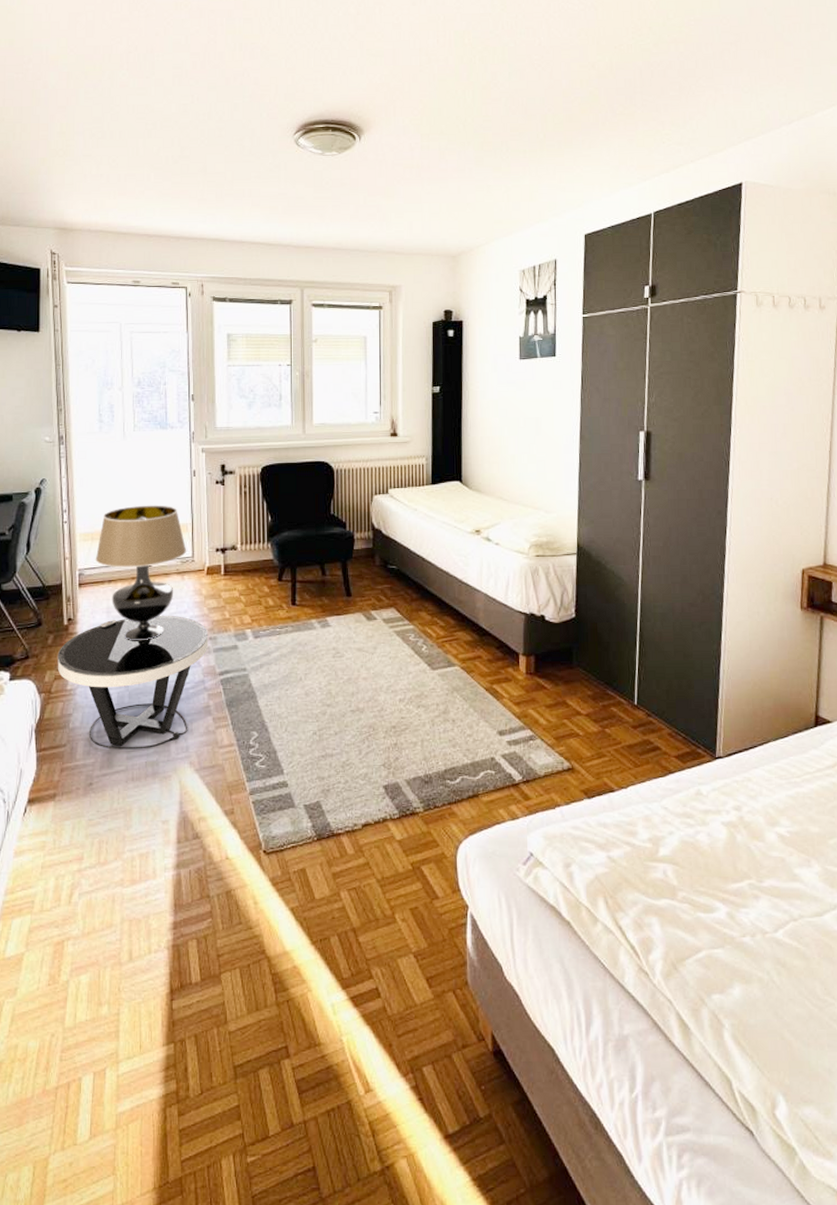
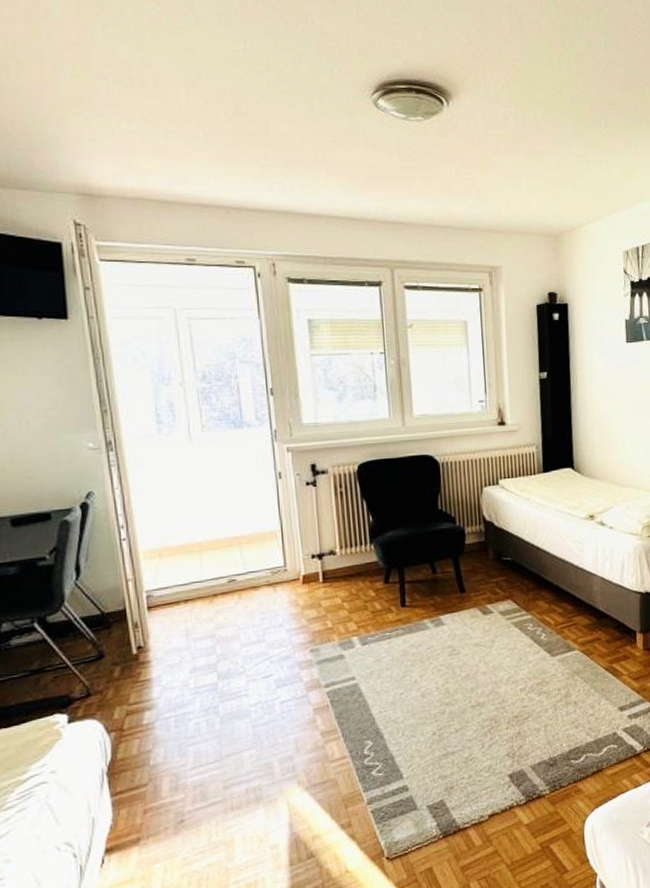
side table: present [57,615,209,750] -> none [127,630,310,781]
table lamp: present [95,505,187,641] -> none [165,512,278,663]

